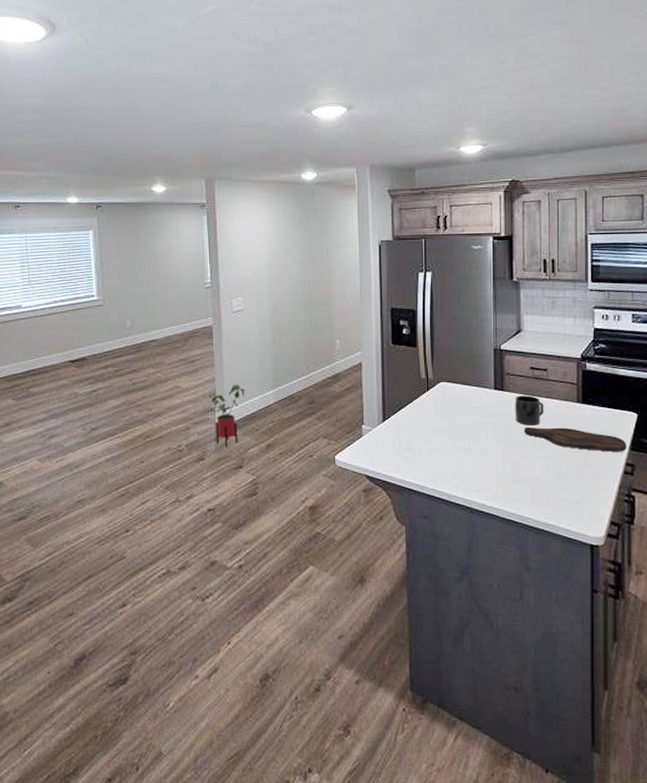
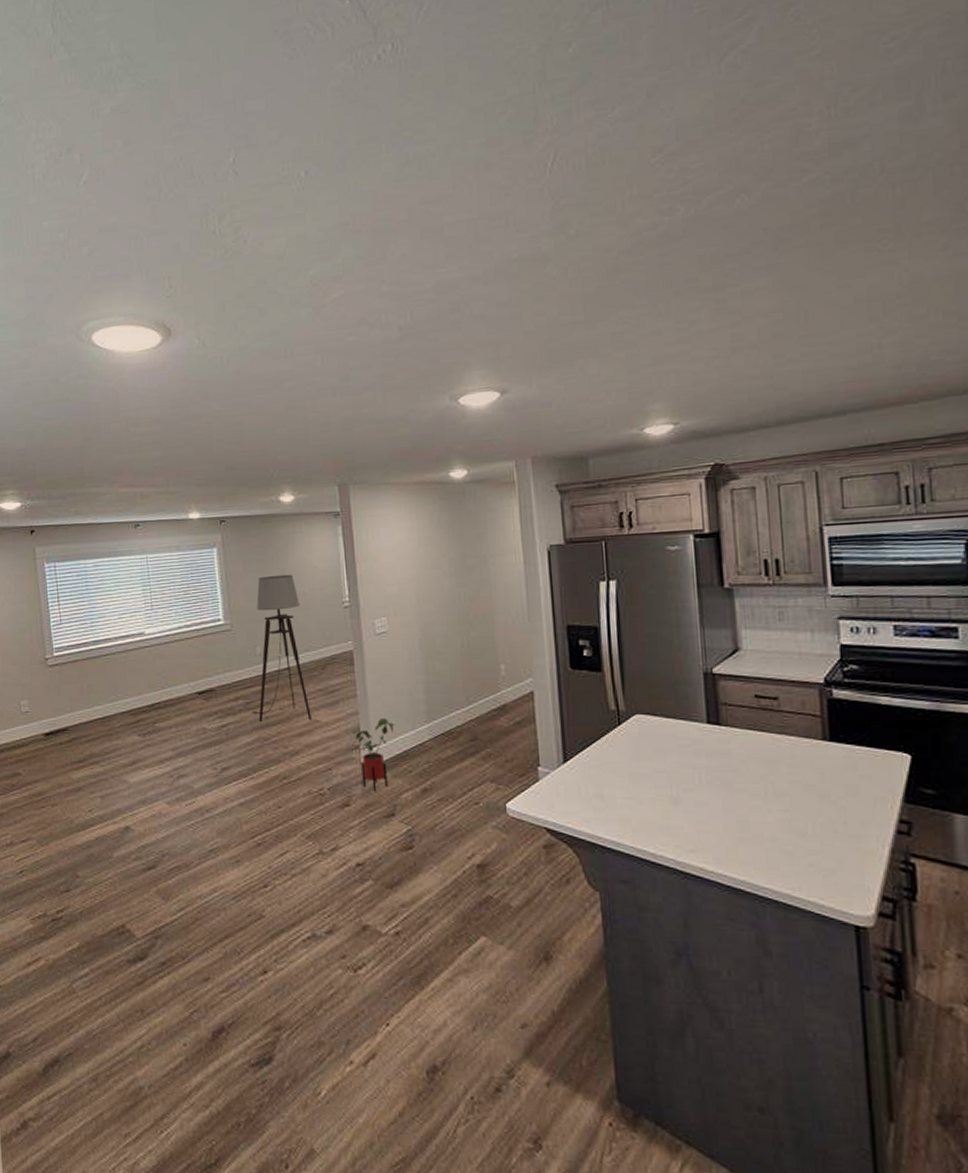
floor lamp: none [120,257,173,388] -> present [252,574,311,723]
mug: present [514,395,544,426] -> none [735,731,777,769]
cutting board: present [523,427,627,453] -> none [750,771,899,806]

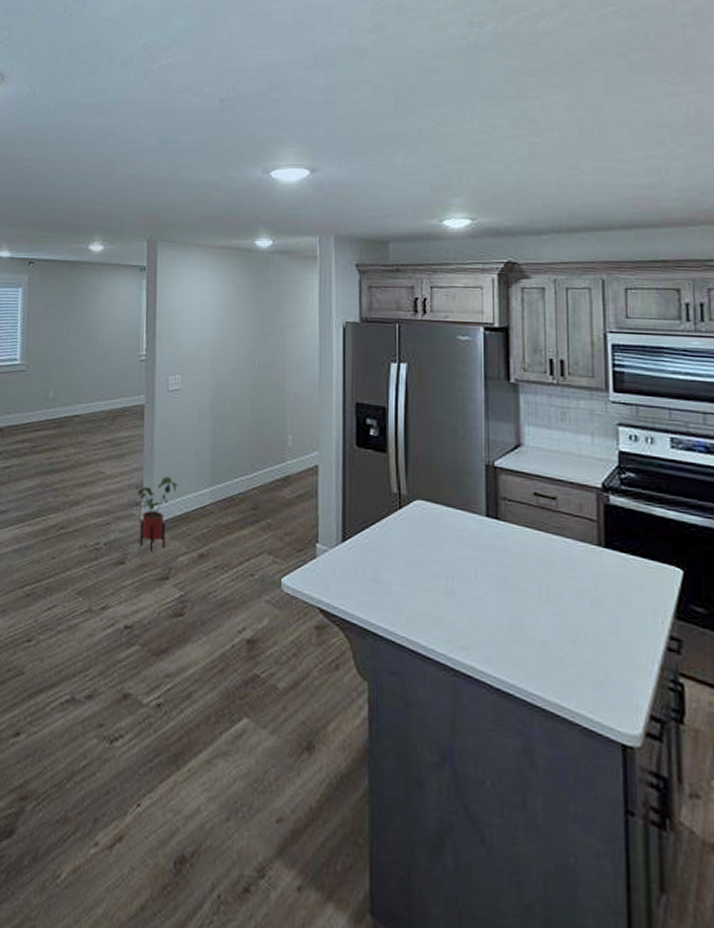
floor lamp: present [252,574,311,723] -> none [37,321,97,471]

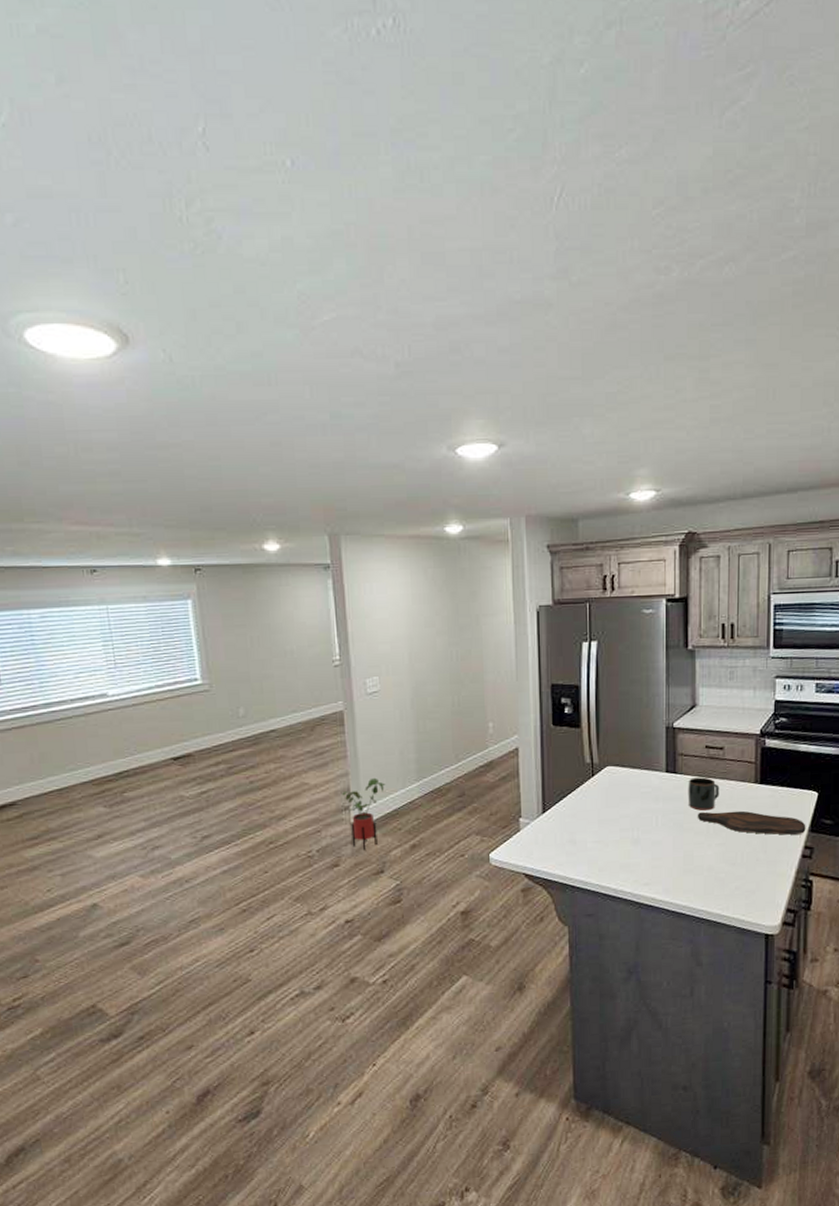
mug: none [513,527,553,570] -> present [688,777,720,811]
cutting board: none [525,570,670,621] -> present [697,810,806,836]

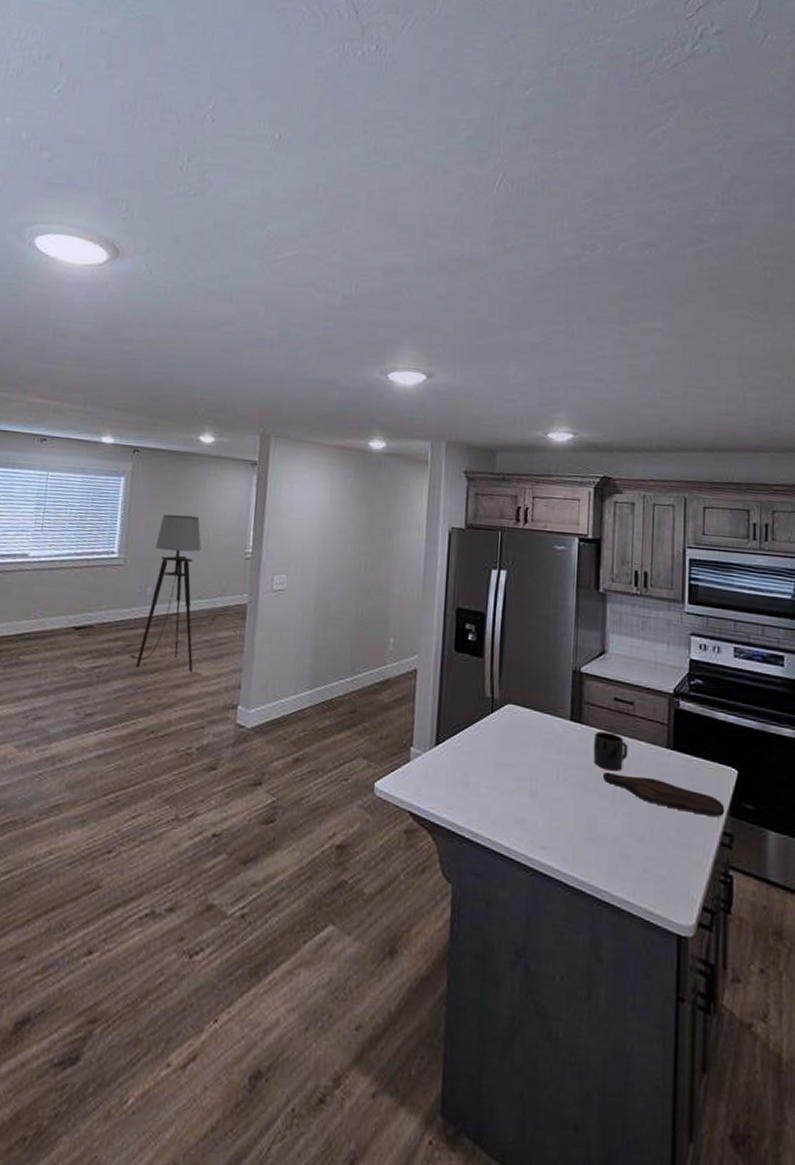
floor lamp: none [235,630,299,788] -> present [130,514,201,672]
house plant: present [342,777,386,851] -> none [232,678,278,757]

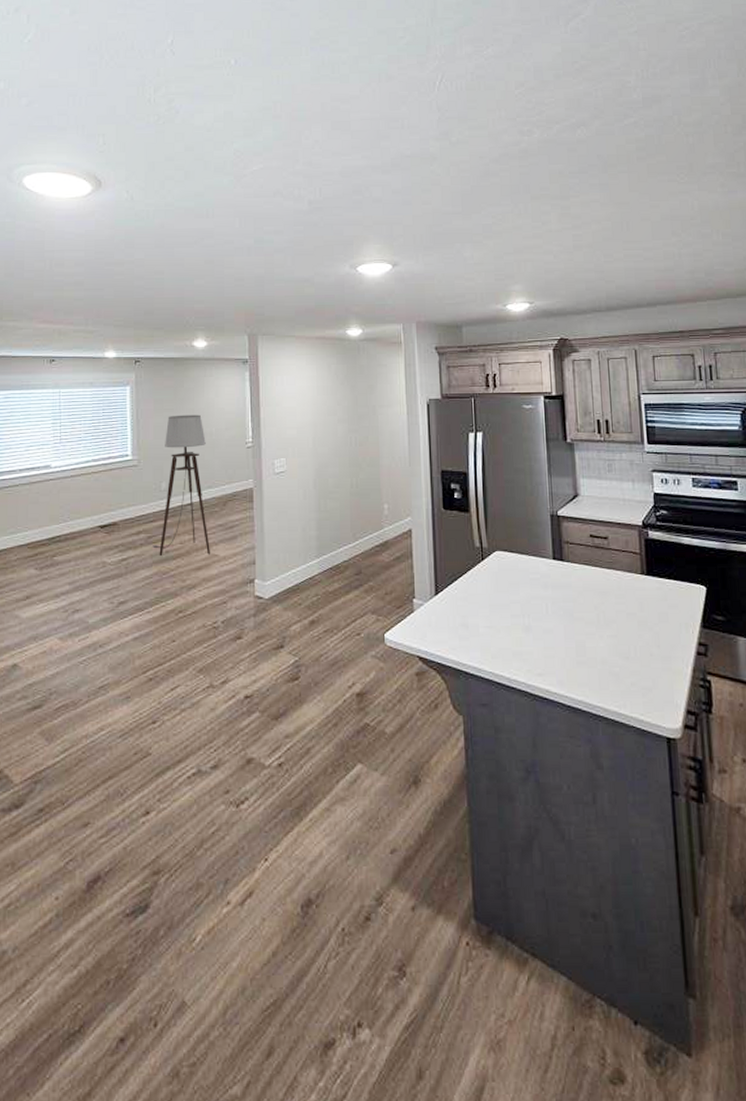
mug: present [593,731,628,771] -> none [575,566,607,600]
cutting board: present [602,772,725,818] -> none [586,601,698,631]

